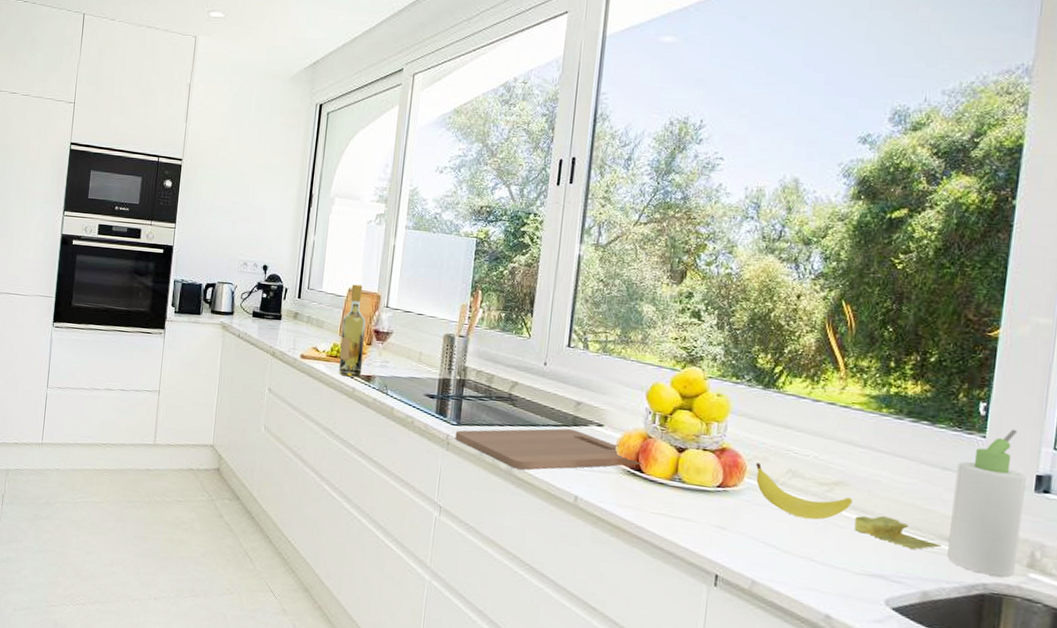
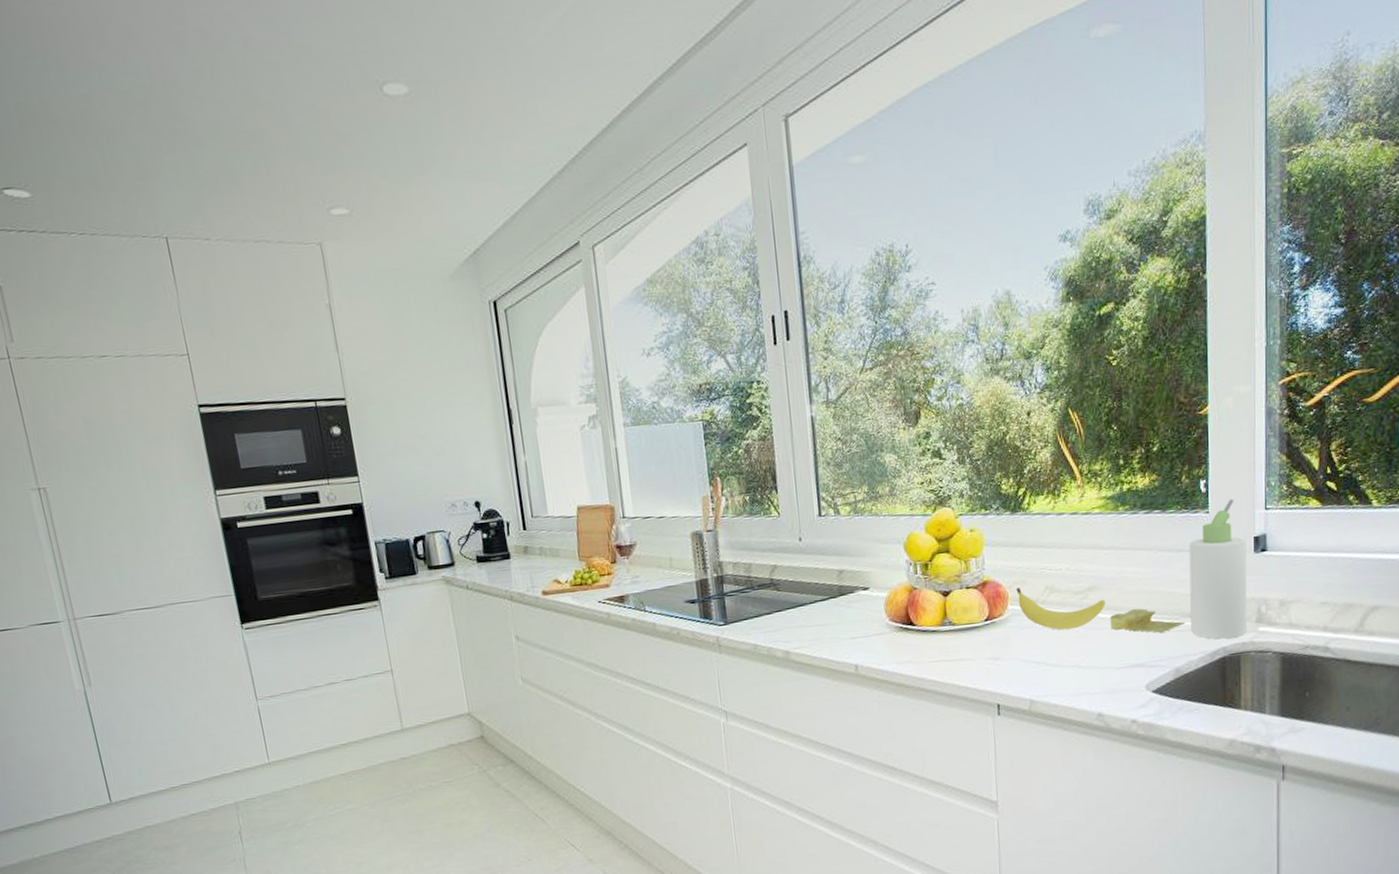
bottle: present [338,284,366,377] -> none [579,499,613,603]
cutting board: present [455,428,643,470] -> none [724,599,913,654]

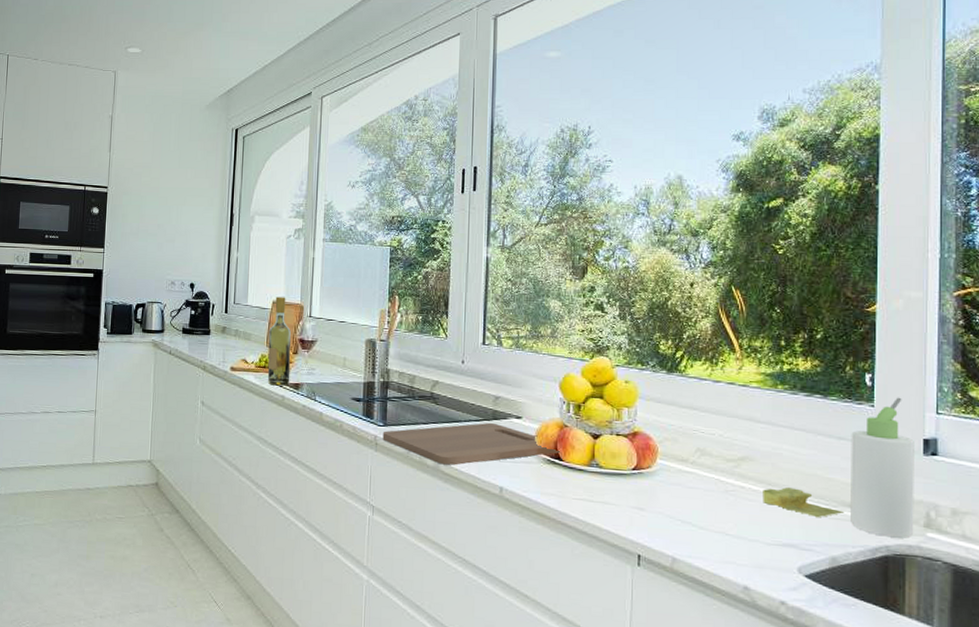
bottle: none [579,499,613,603] -> present [267,297,291,386]
cutting board: none [724,599,913,654] -> present [382,422,561,465]
banana: present [1016,587,1106,631] -> none [667,444,759,495]

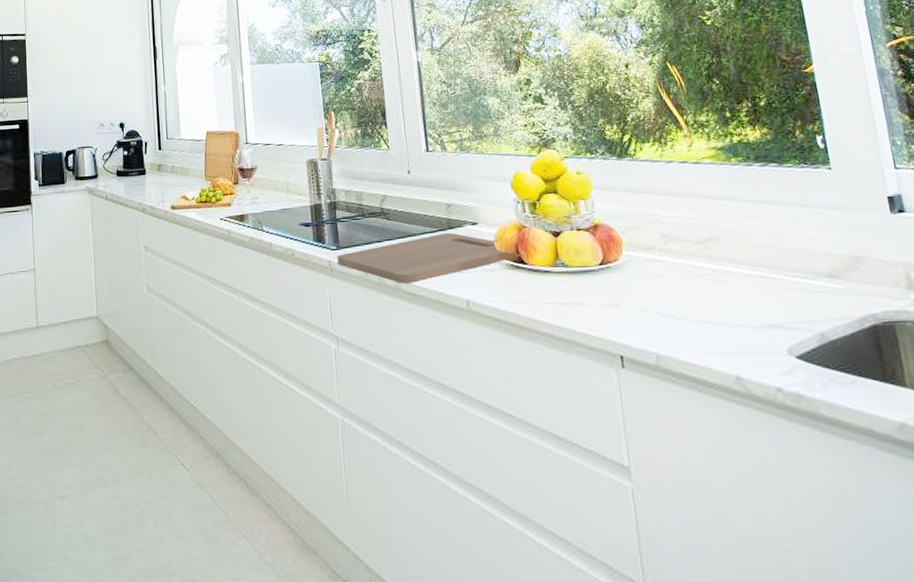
bottle: present [267,297,291,386] -> none [206,126,234,220]
sponge: present [763,487,845,517] -> none [736,264,824,292]
bottle: present [851,397,914,539] -> none [814,156,898,305]

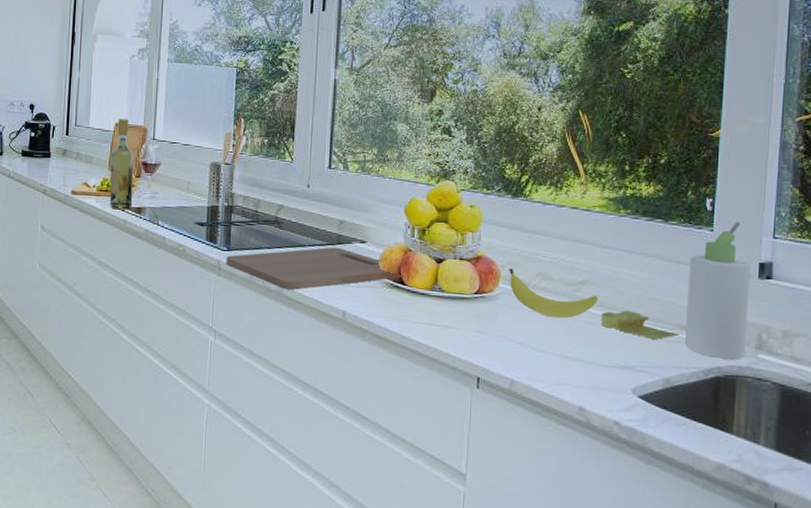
bottle: none [206,126,234,220] -> present [109,119,134,210]
banana: none [630,233,729,281] -> present [509,268,598,319]
sponge: none [736,264,824,292] -> present [601,311,680,340]
bottle: none [814,156,898,305] -> present [685,221,750,360]

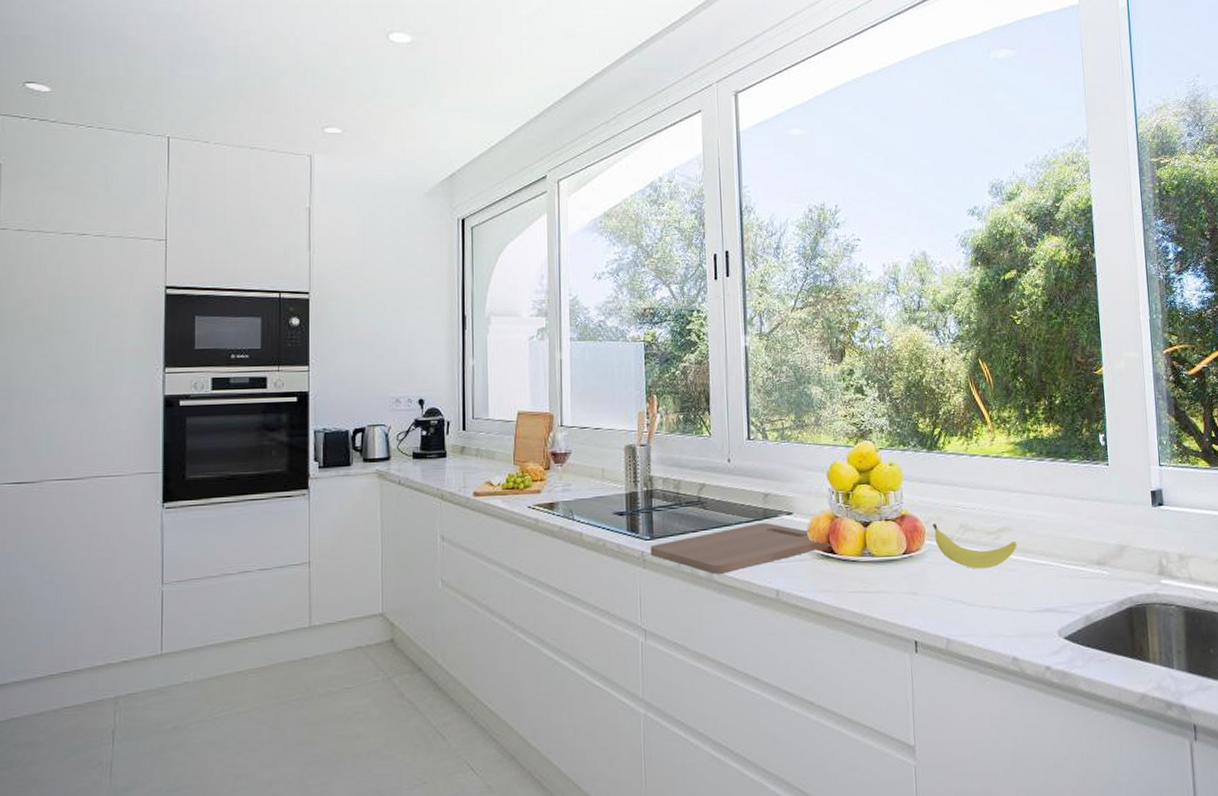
bottle: present [109,119,134,210] -> none [516,406,543,508]
sponge: present [601,311,680,340] -> none [1022,553,1093,578]
bottle: present [685,221,750,360] -> none [1092,453,1150,589]

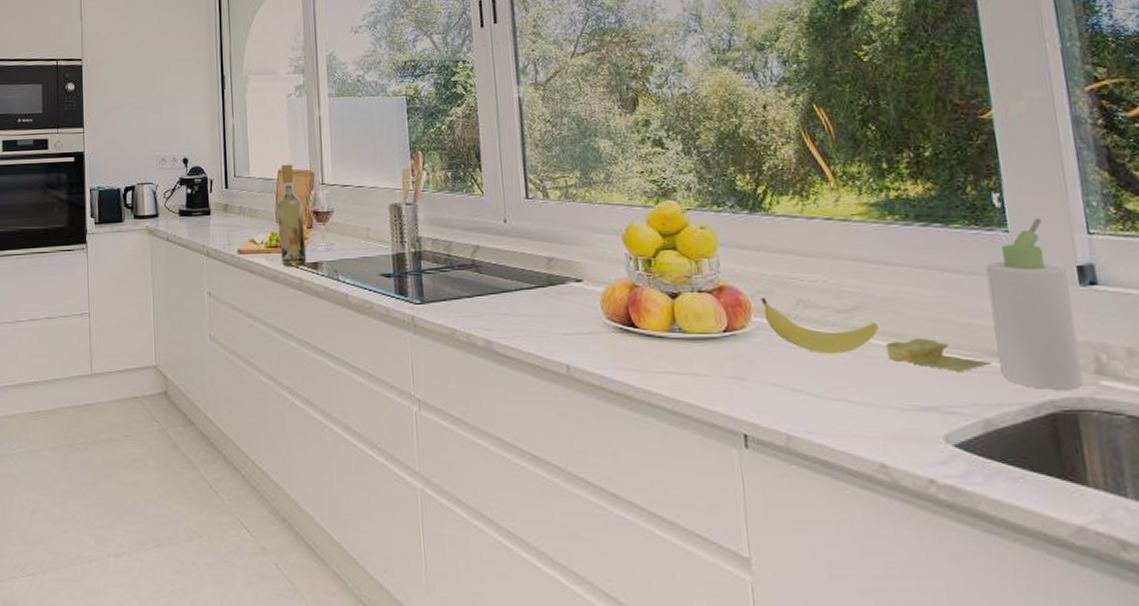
bottle: none [516,406,543,508] -> present [277,164,307,267]
cutting board: present [650,522,834,574] -> none [420,289,635,344]
sponge: none [1022,553,1093,578] -> present [886,339,993,371]
bottle: none [1092,453,1150,589] -> present [985,218,1083,390]

